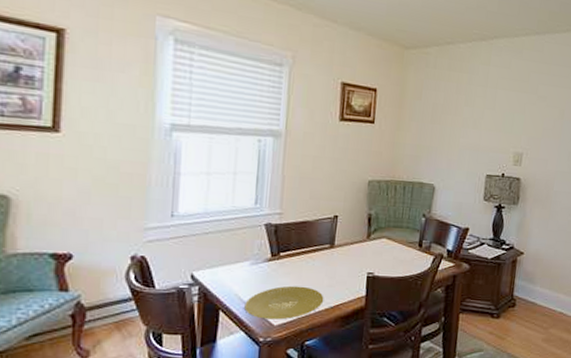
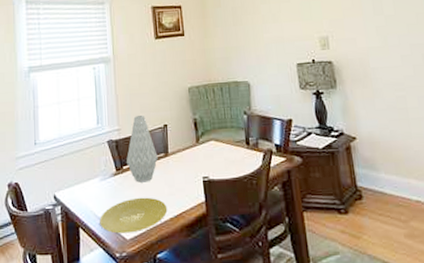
vase: none [285,202,322,272] -> present [126,116,158,183]

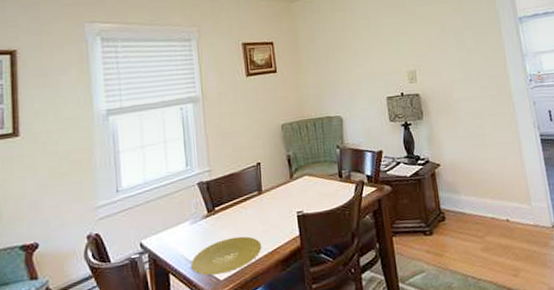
vase: present [126,116,158,183] -> none [218,155,251,223]

